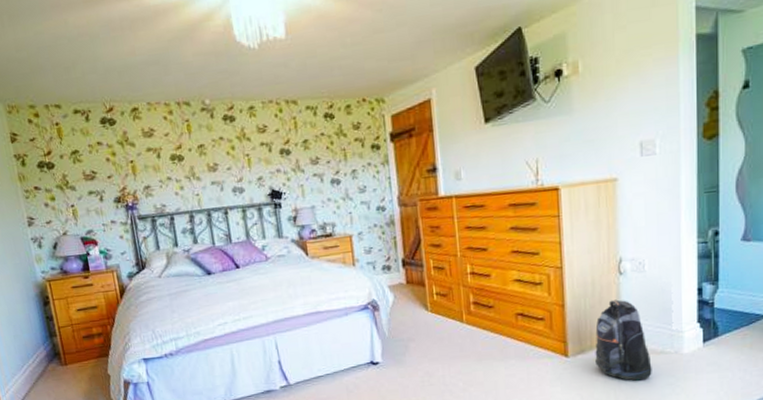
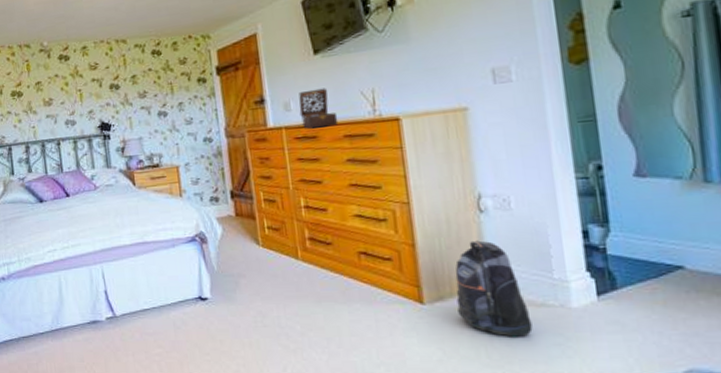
jewelry box: none [469,157,505,199] -> present [299,88,339,130]

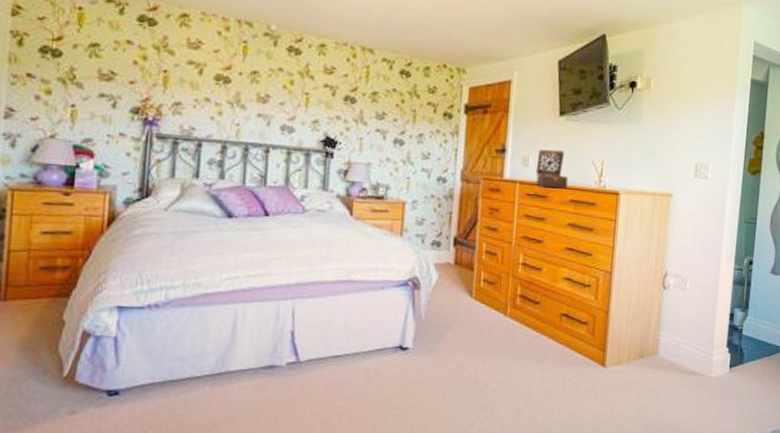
backpack: present [455,240,533,337] -> none [630,313,682,400]

